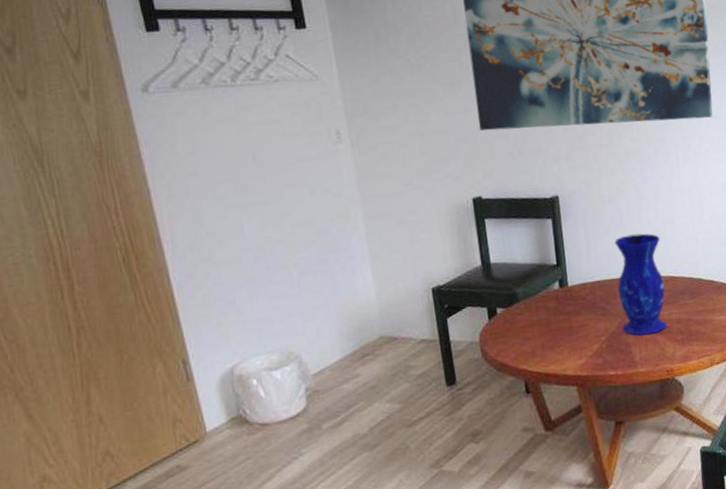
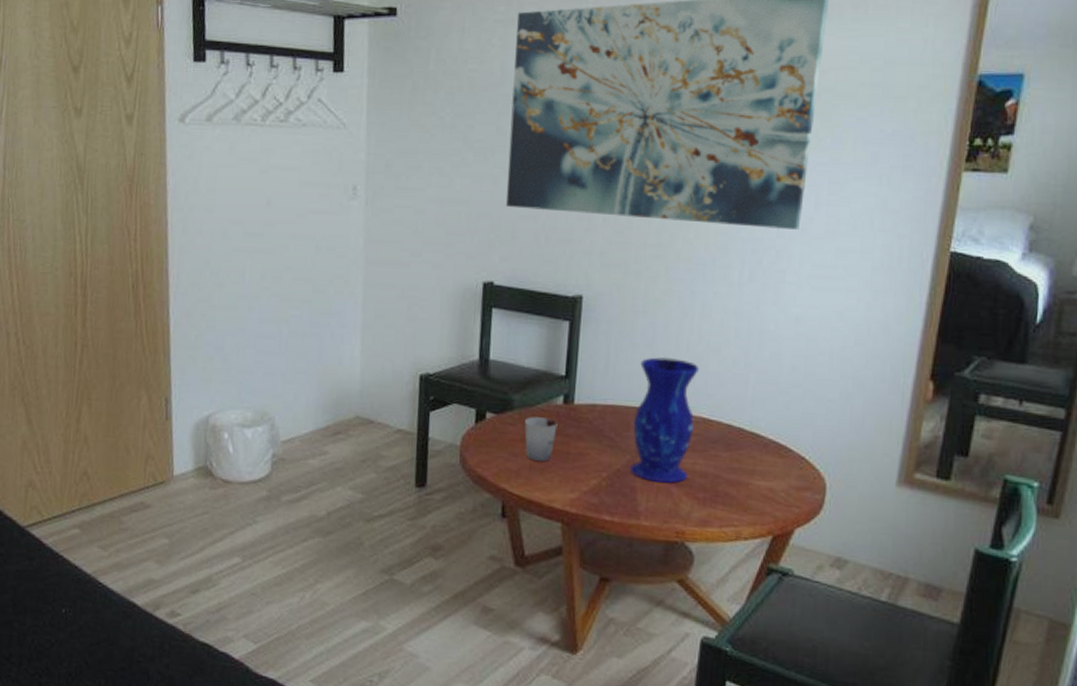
cup: none [531,302,559,340] -> present [524,417,558,462]

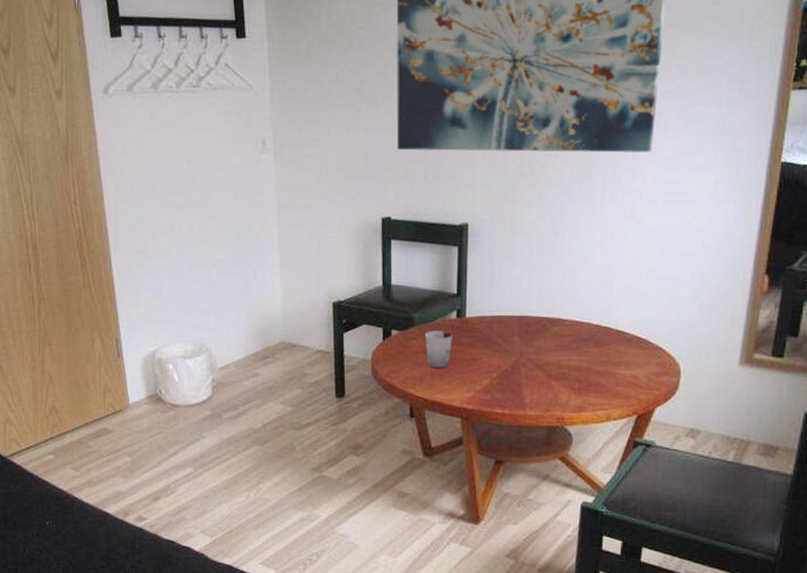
vase: present [630,357,700,483] -> none [516,272,571,378]

